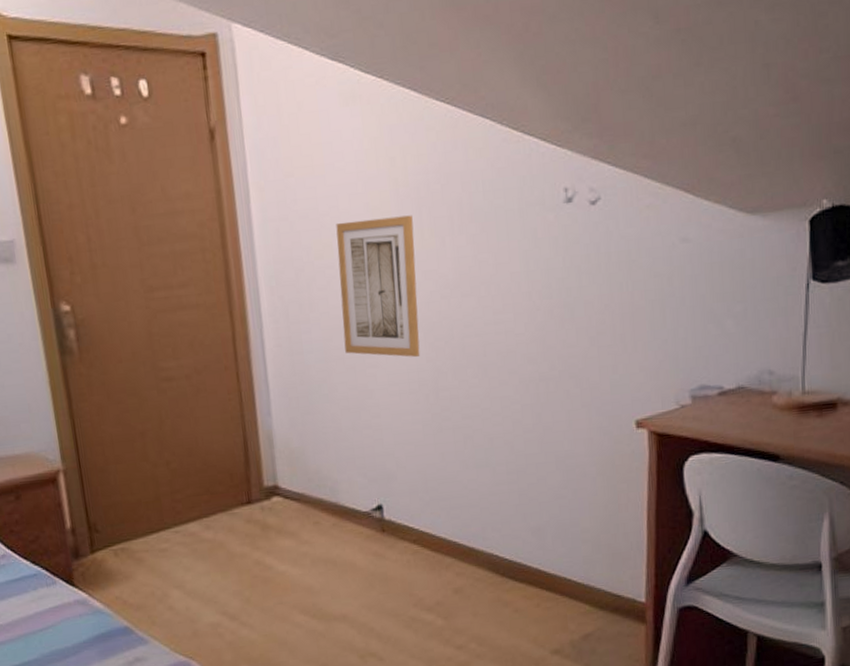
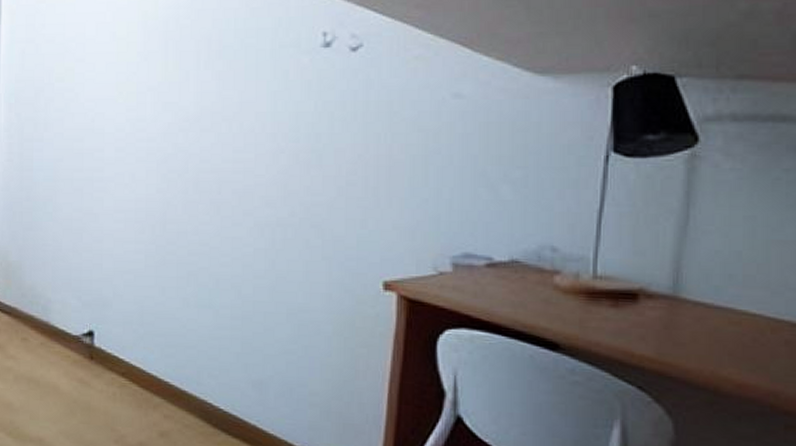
wall art: present [336,215,420,358] -> none [75,47,158,187]

